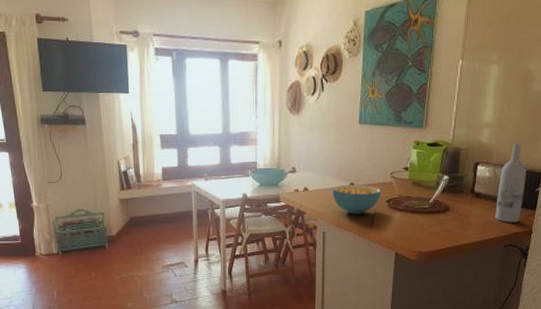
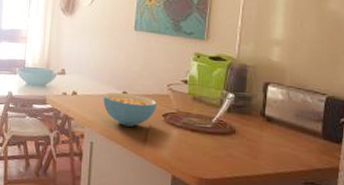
wine bottle: present [495,144,527,223] -> none [291,66,327,157]

